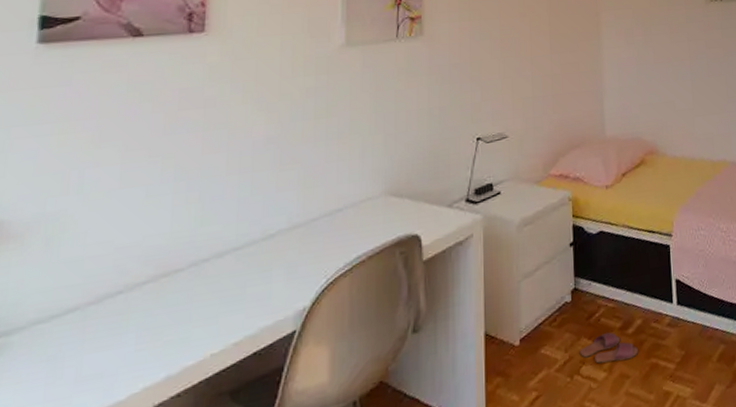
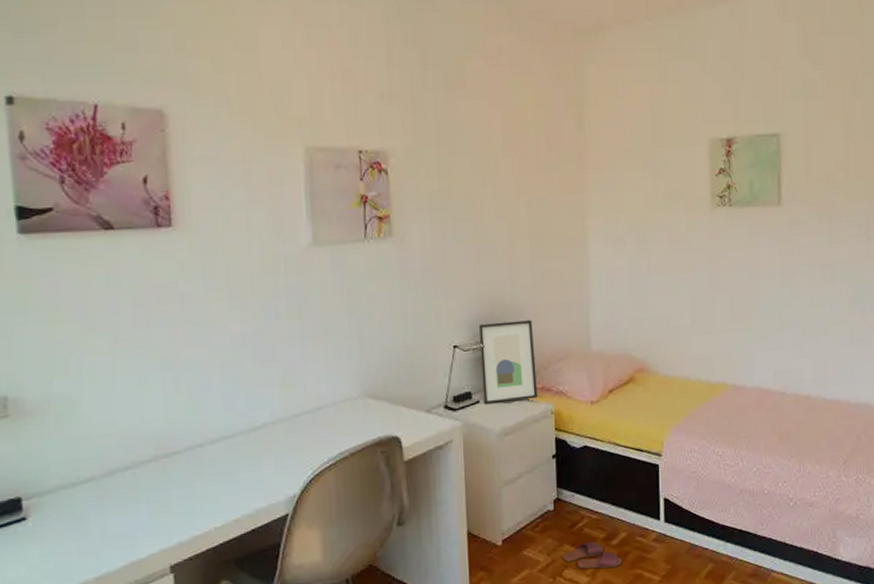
picture frame: none [501,109,556,196] -> present [478,319,537,405]

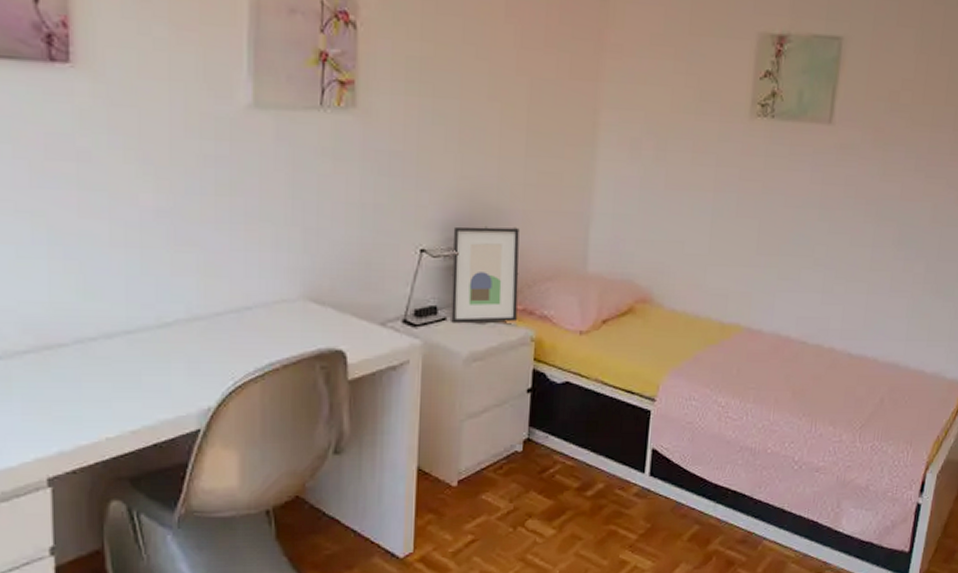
slippers: present [561,542,622,569] -> none [526,491,596,522]

